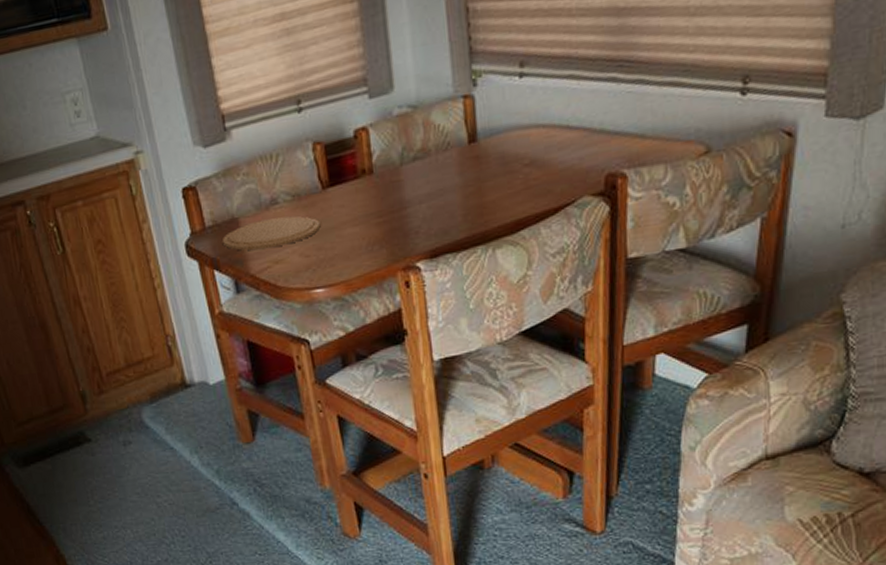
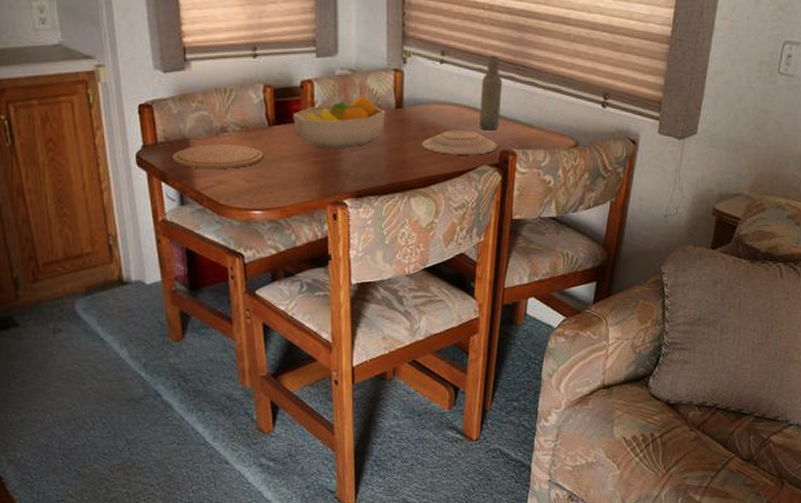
fruit bowl: none [348,135,457,206] -> present [293,96,386,149]
plate: none [503,155,601,190] -> present [421,130,497,155]
bottle: none [574,54,602,152] -> present [480,55,502,131]

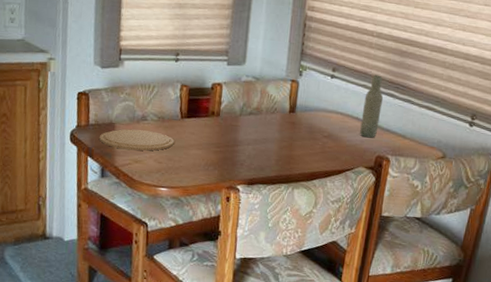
fruit bowl: present [293,96,386,149] -> none [202,100,281,142]
plate: present [421,130,497,155] -> none [308,134,374,158]

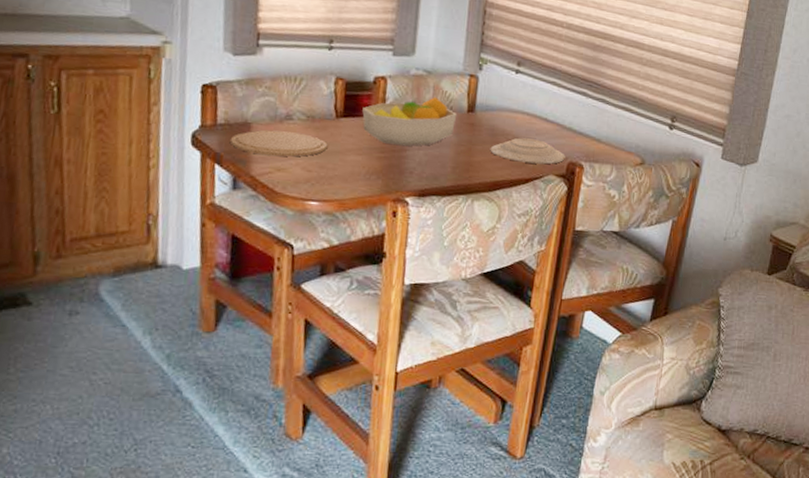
fruit bowl: none [202,100,281,142] -> present [362,97,458,147]
plate: none [308,134,374,158] -> present [490,137,565,165]
bottle: present [360,75,383,138] -> none [549,70,575,142]

